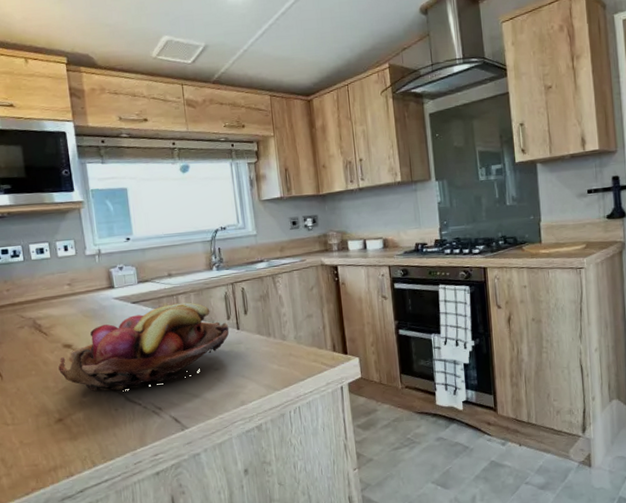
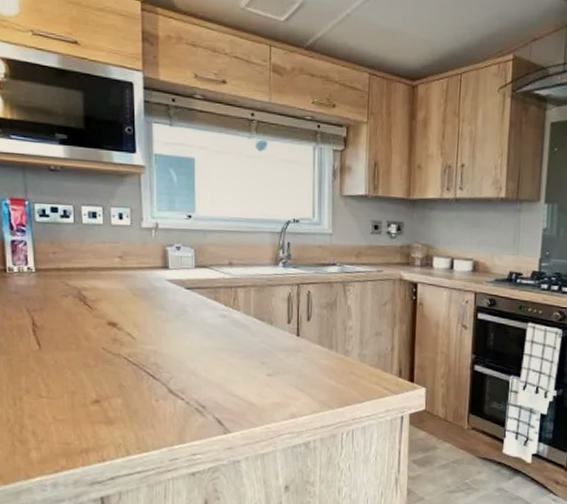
fruit basket: present [58,302,230,391] -> none [101,296,288,382]

